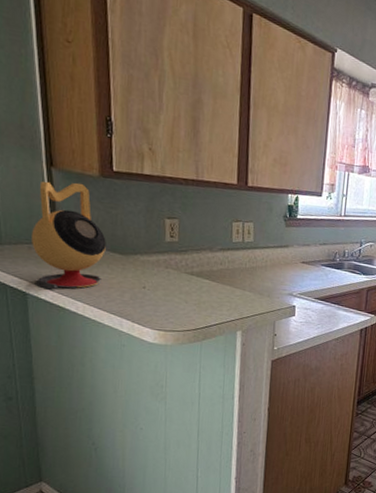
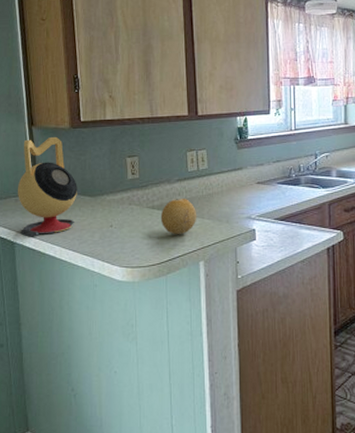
fruit: none [199,268,239,303] -> present [160,199,197,234]

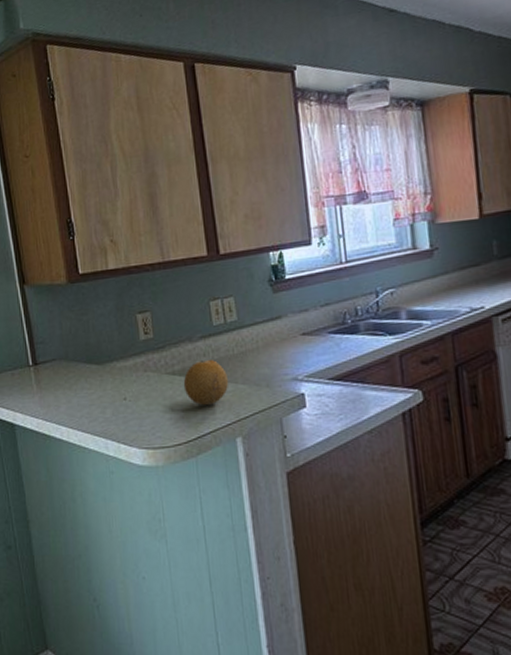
kettle: present [18,136,77,236] -> none [13,295,82,416]

